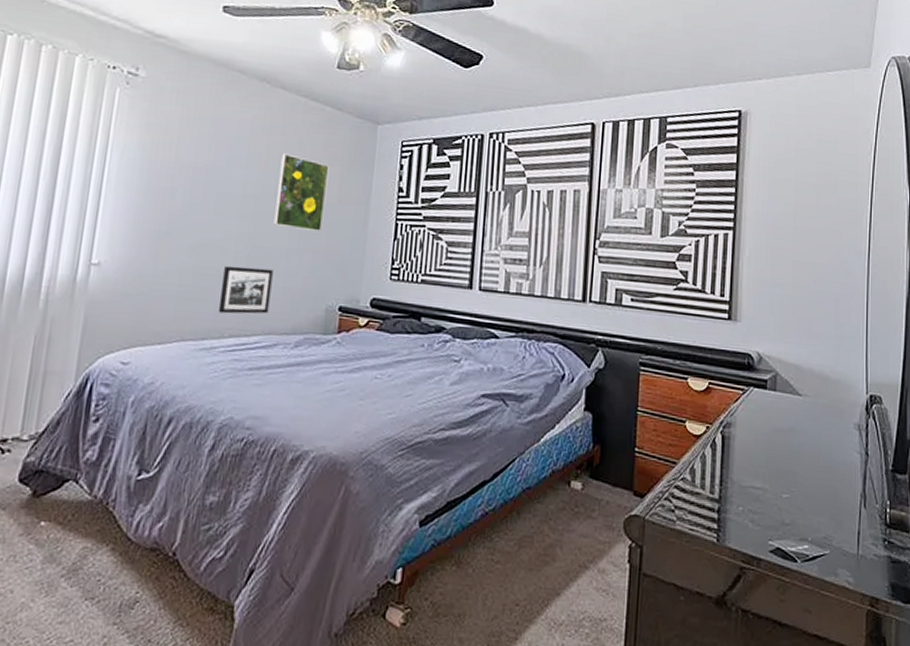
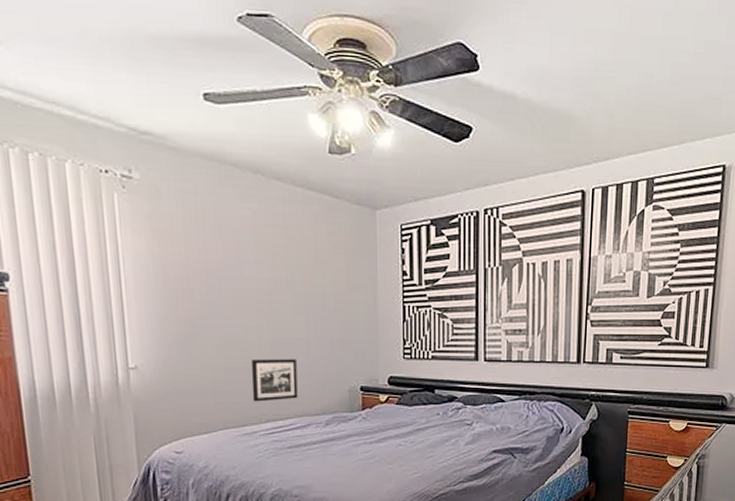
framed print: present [274,153,330,231] -> none [287,247,336,319]

